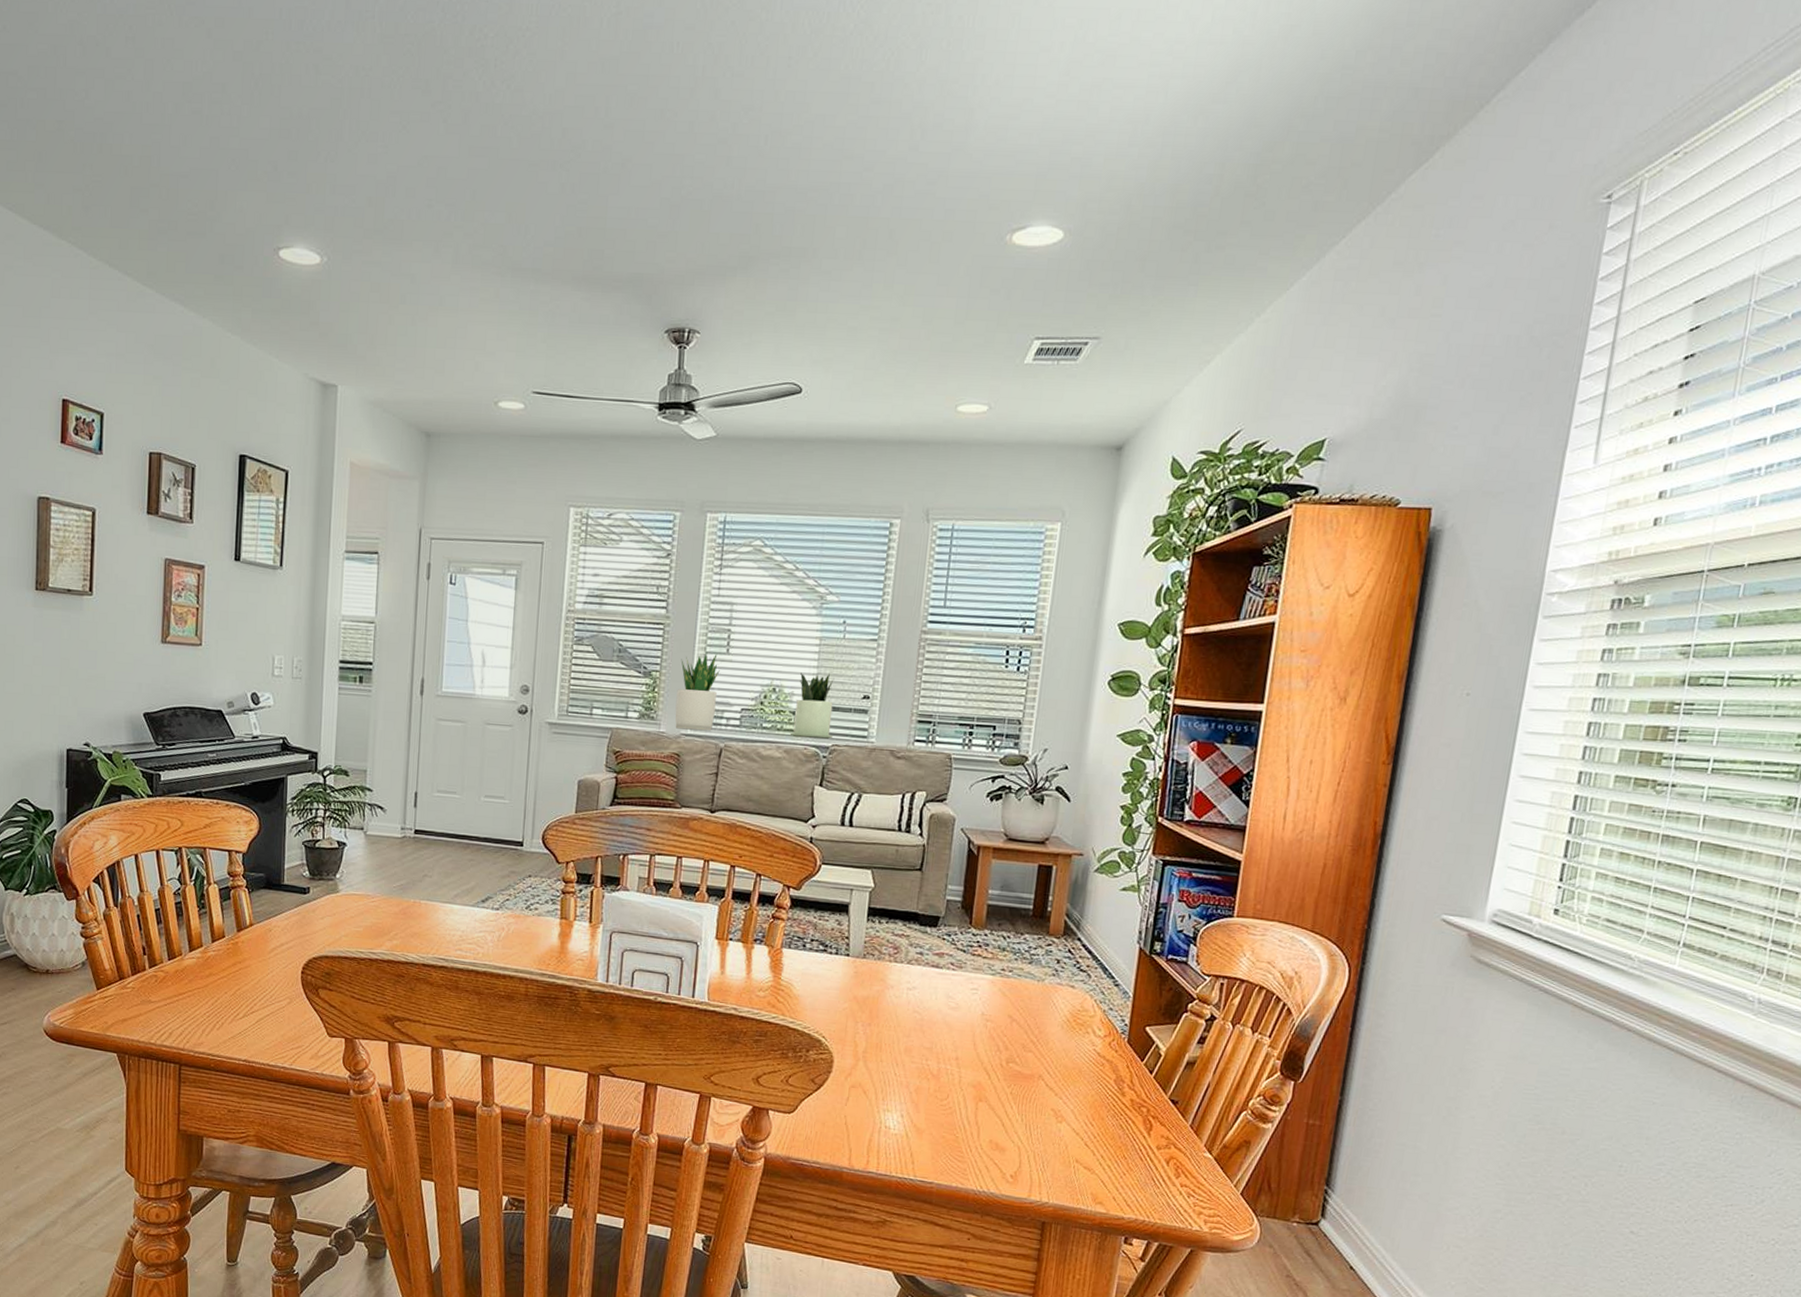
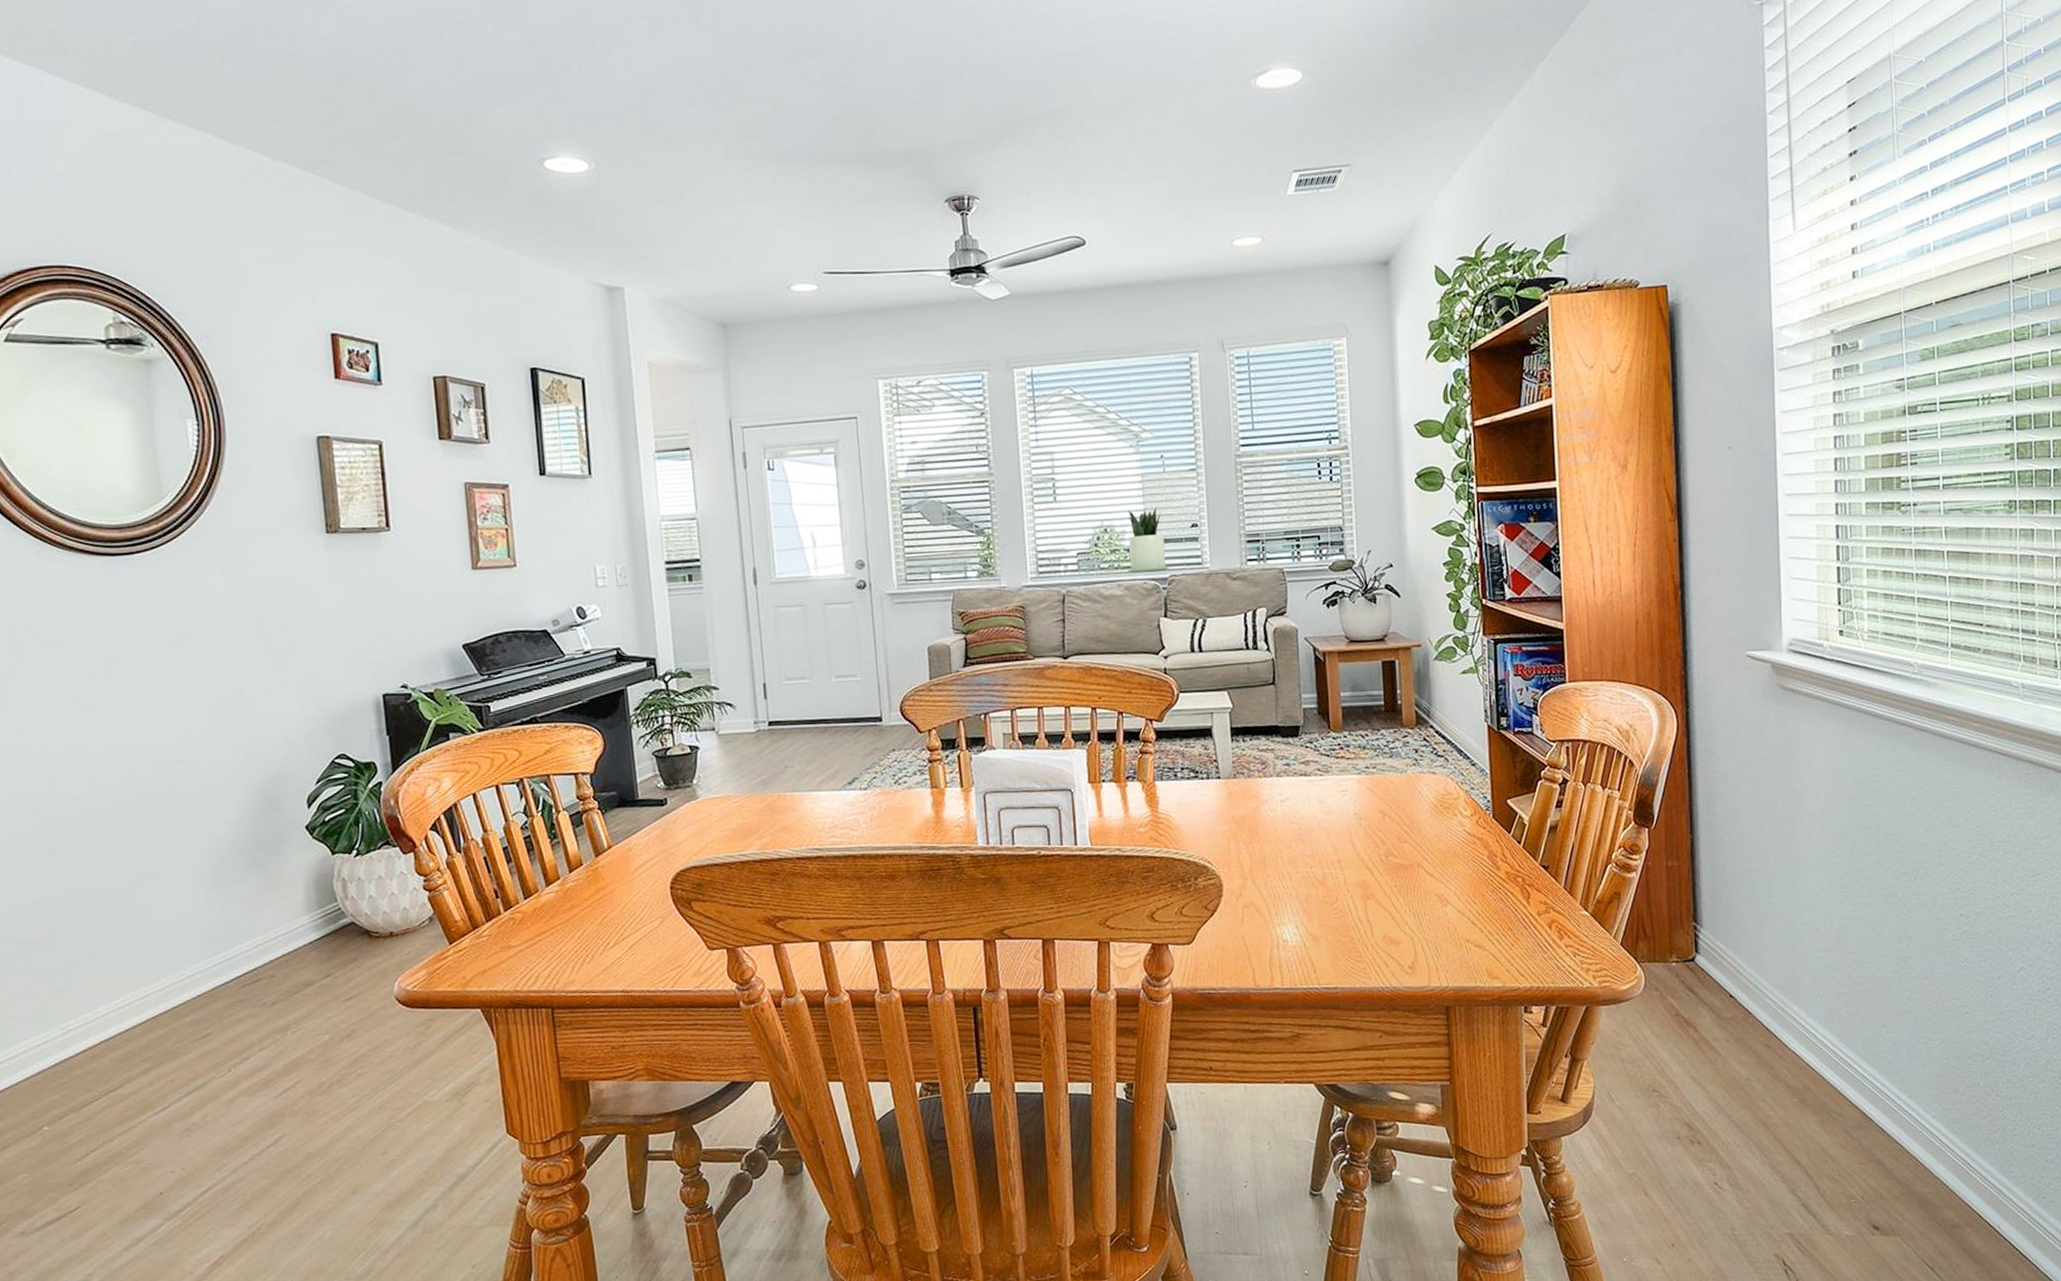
planter: present [675,652,720,731] -> none [1010,502,1053,582]

